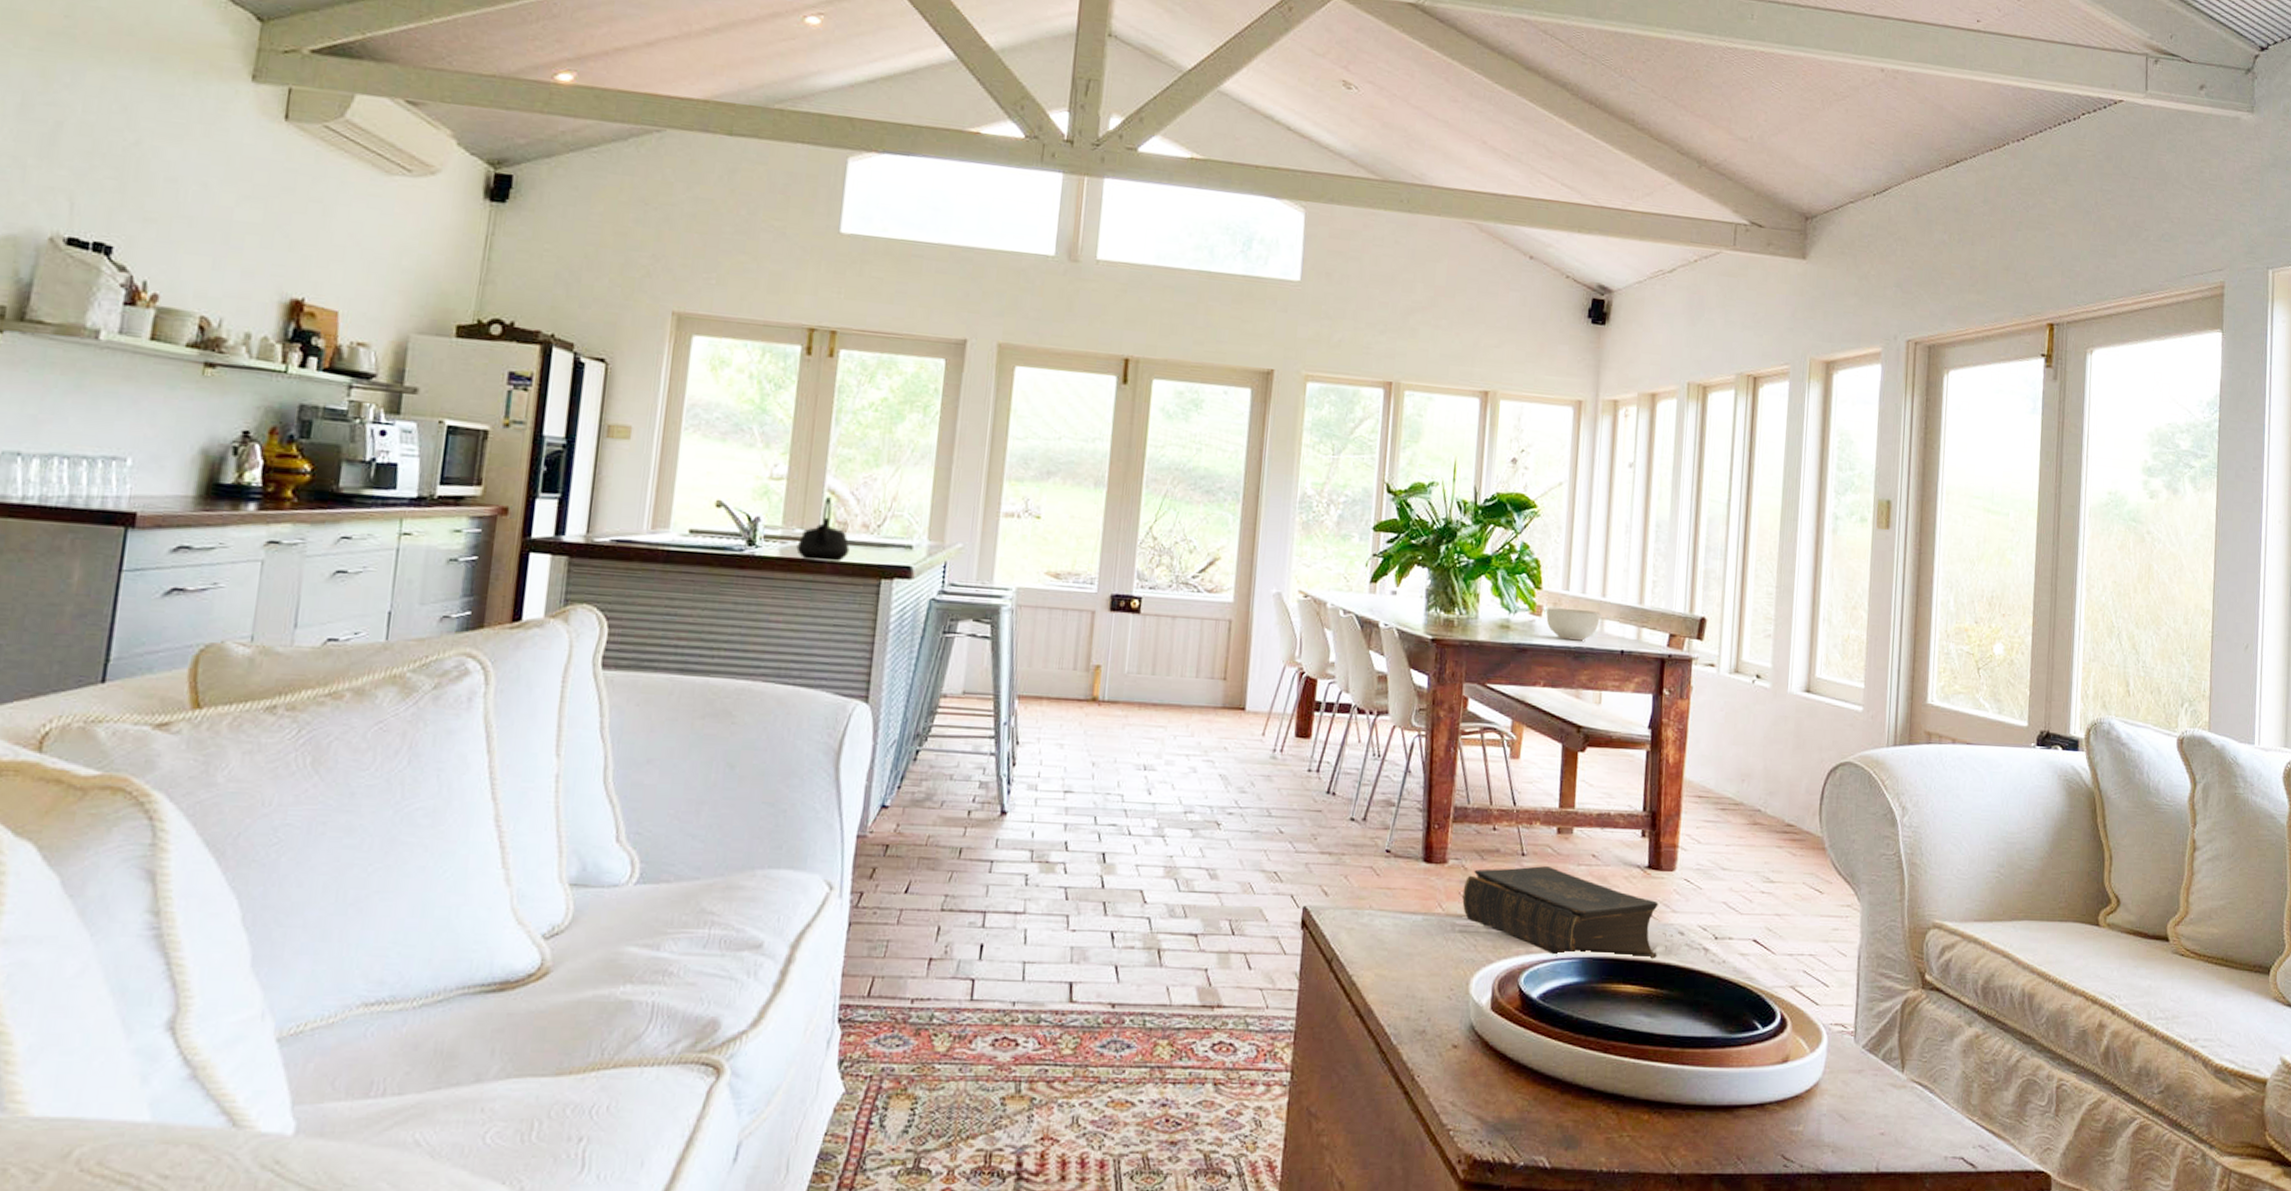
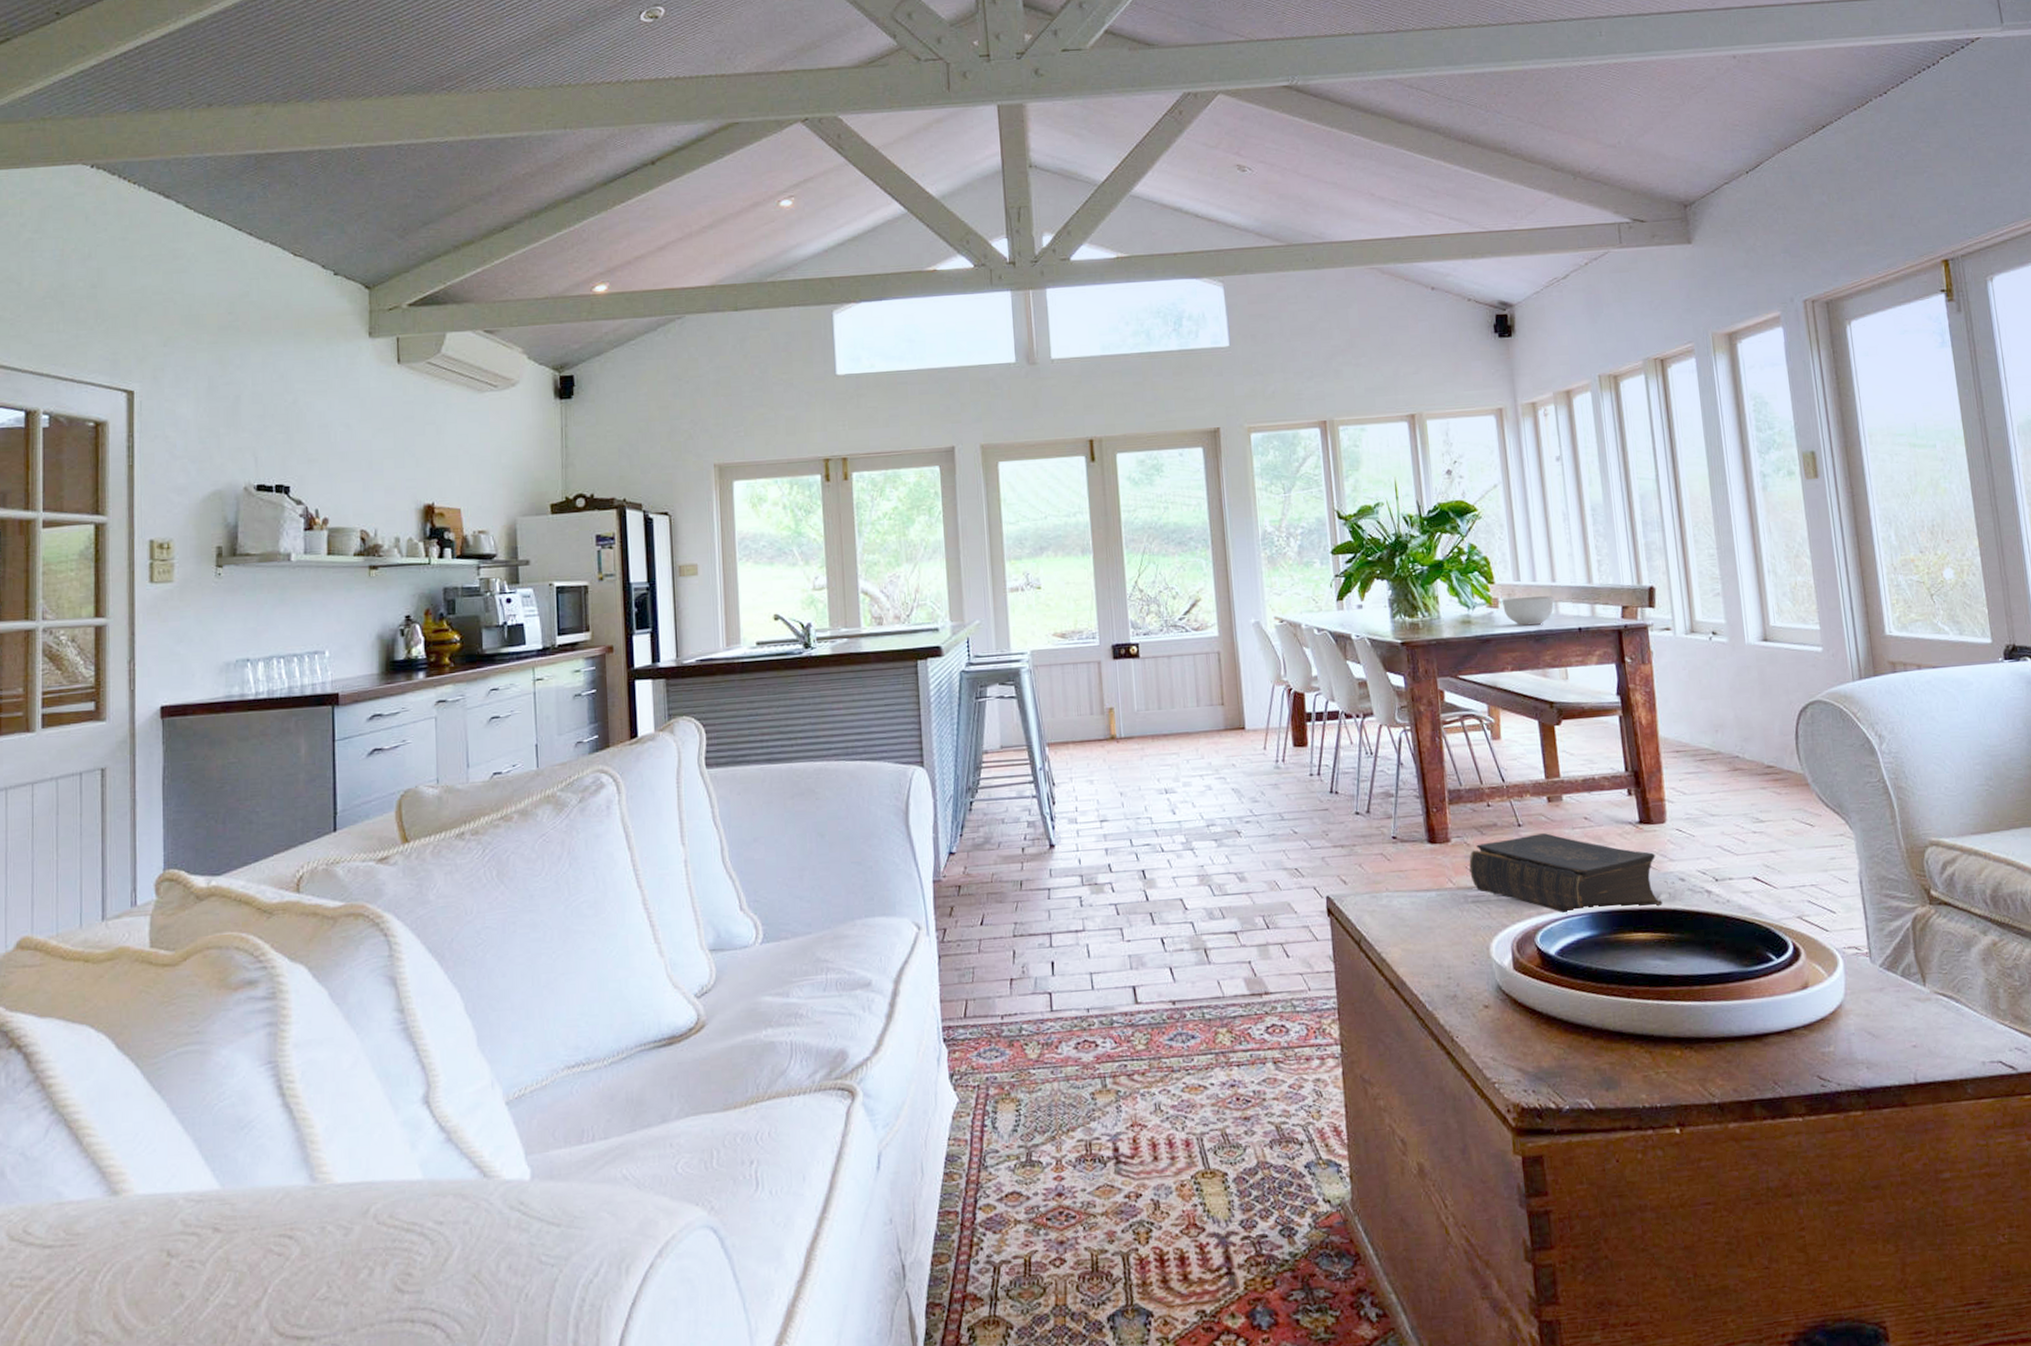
kettle: present [796,496,850,563] -> none [844,597,887,654]

